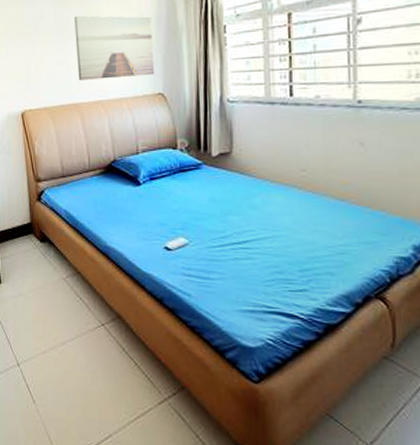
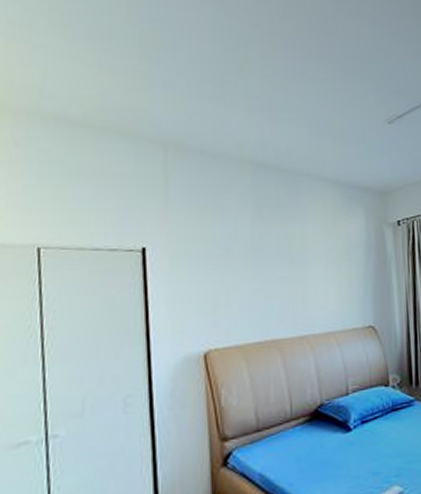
wall art: present [75,15,155,80] -> none [276,239,365,312]

